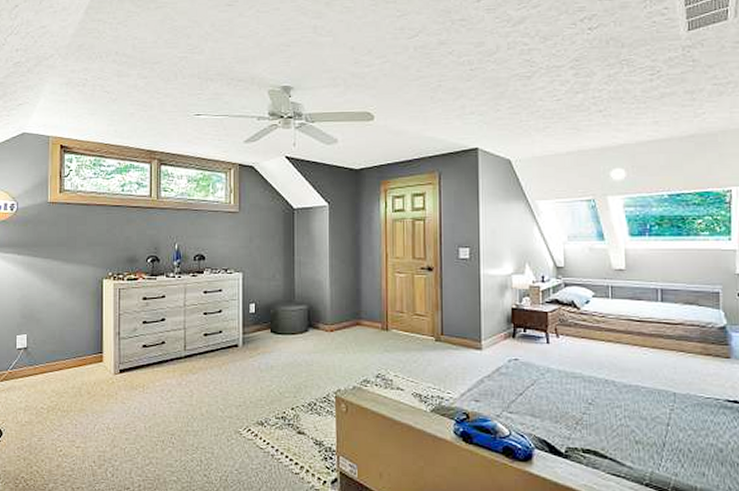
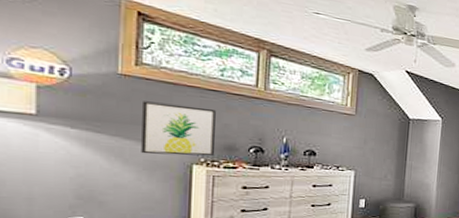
wall art: none [65,223,120,273] -> present [141,101,216,156]

